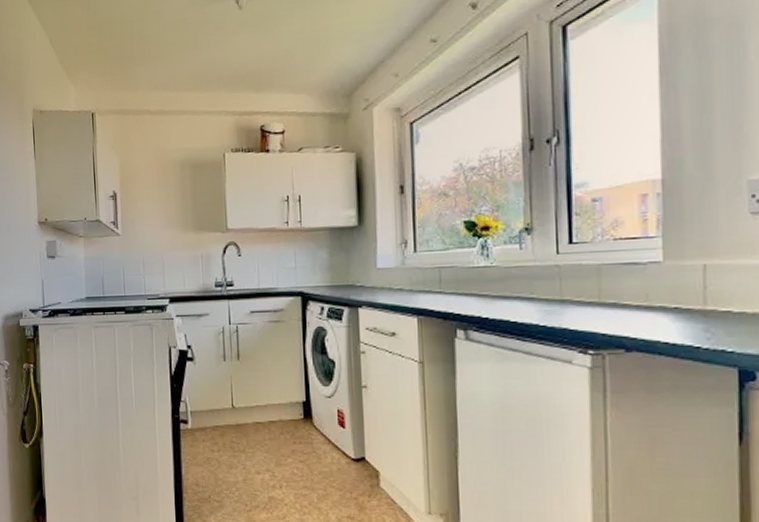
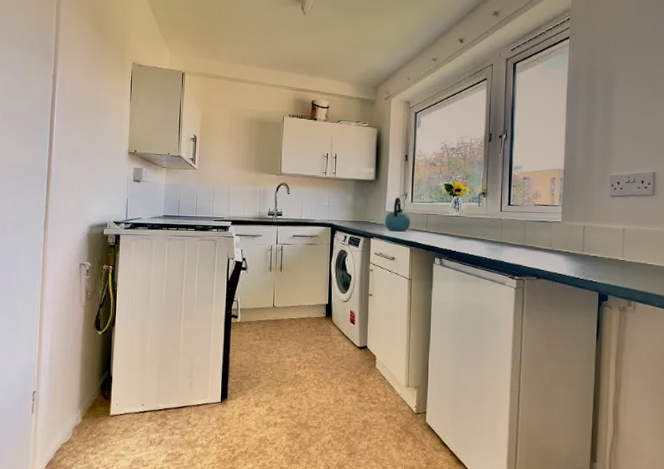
kettle: none [376,248,416,296] -> present [384,198,411,232]

